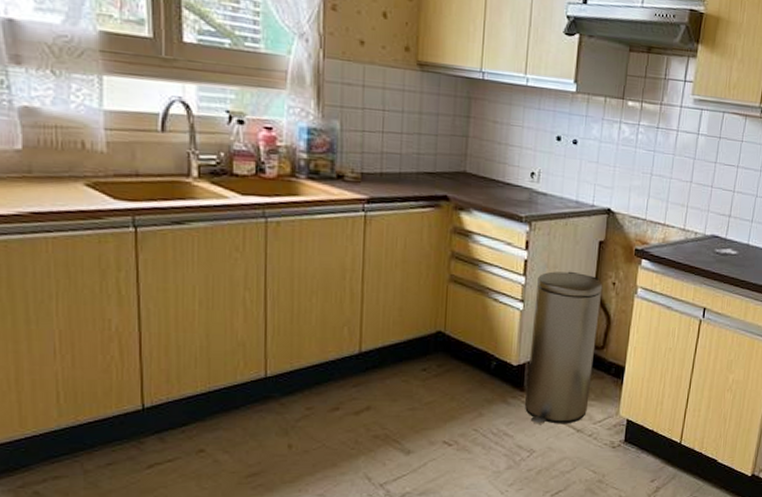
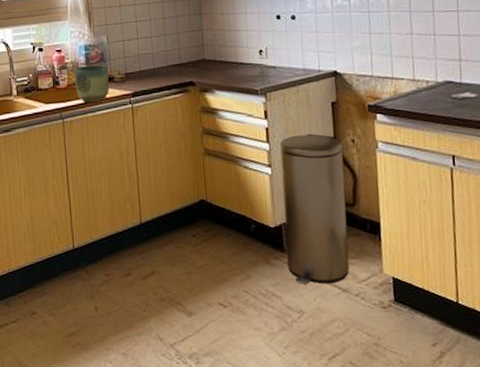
ceramic pot: none [288,153,337,204] -> present [74,64,109,103]

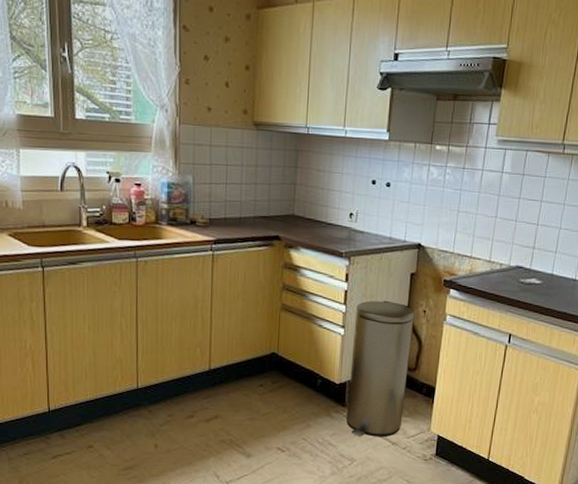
ceramic pot: present [74,64,109,103] -> none [153,204,191,245]

